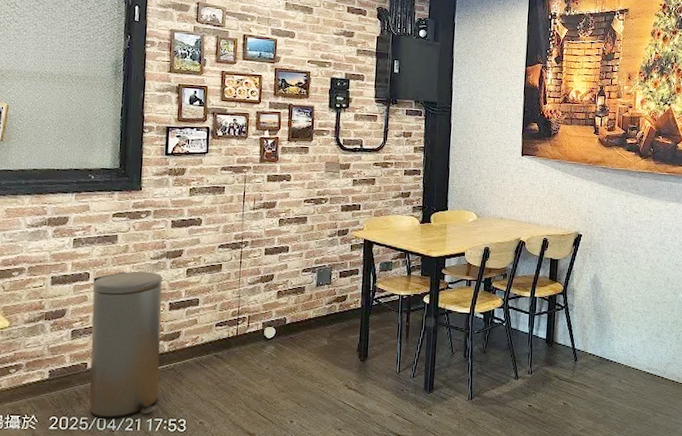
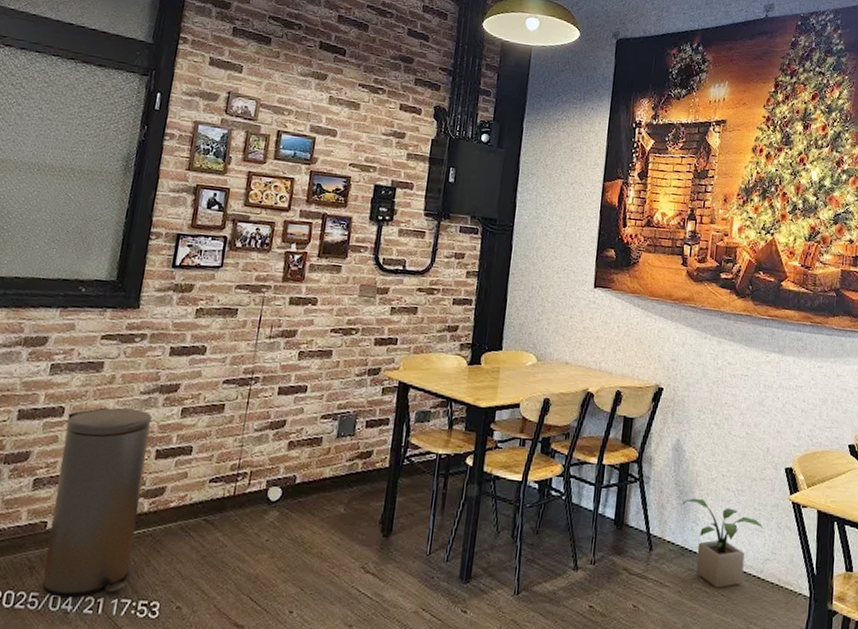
potted plant: none [600,319,666,387] -> present [682,498,764,588]

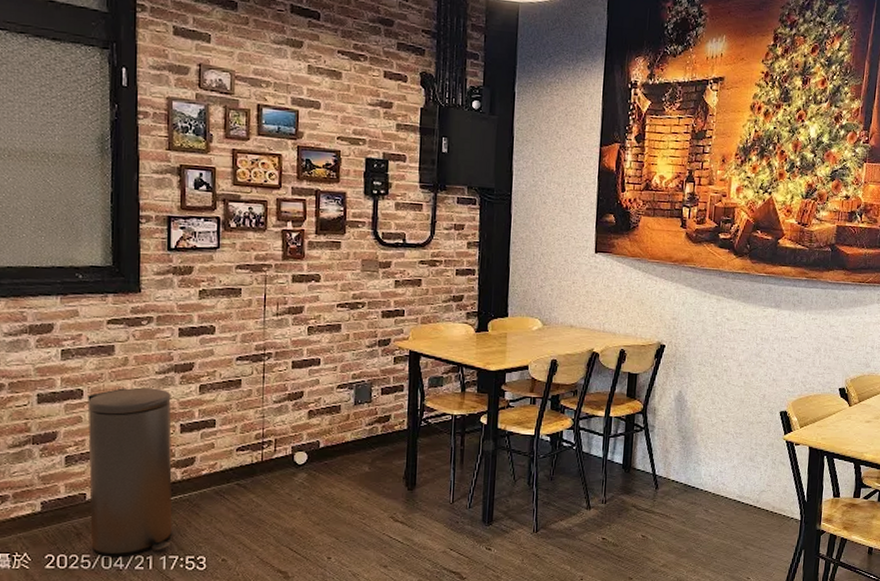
potted plant: present [682,498,764,588] -> none [684,442,760,517]

